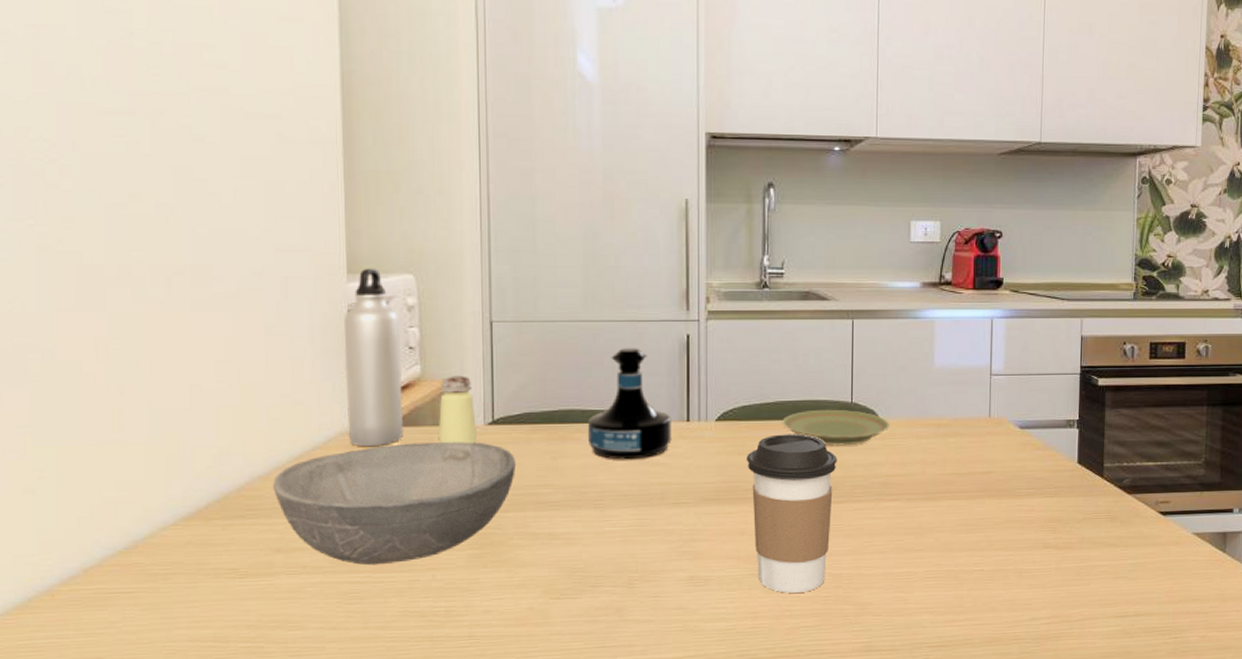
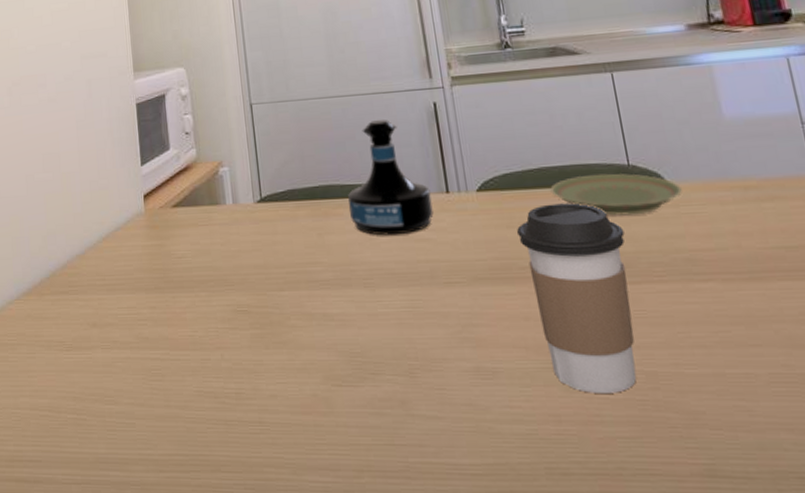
bowl: present [273,442,515,566] -> none [88,220,286,343]
water bottle: present [344,268,403,447] -> none [134,65,186,227]
saltshaker: present [438,375,478,445] -> none [213,156,250,223]

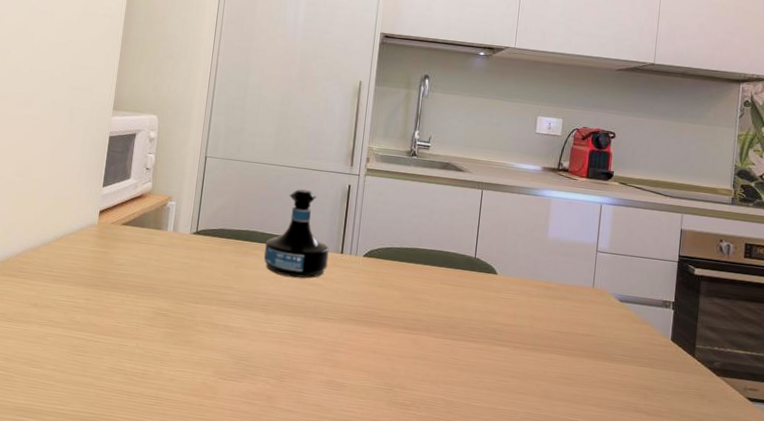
coffee cup: present [516,203,637,393] -> none [383,275,459,412]
plate: present [550,173,682,216] -> none [416,259,506,294]

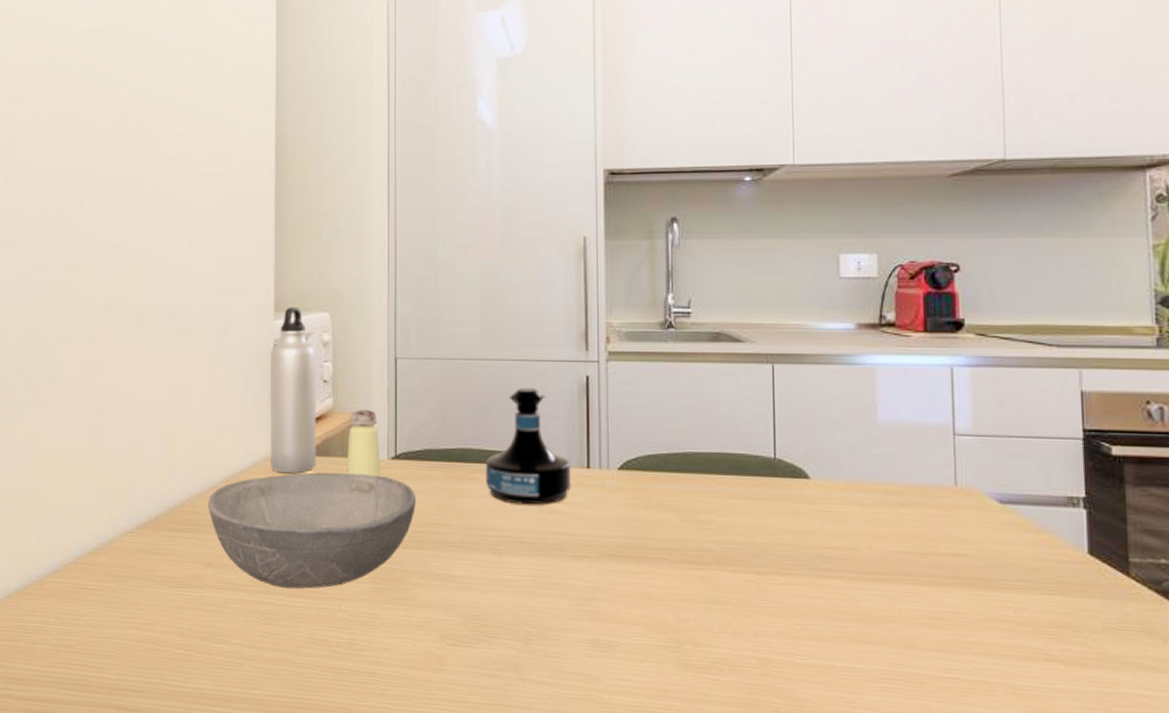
bowl: none [39,238,209,330] -> present [208,472,416,590]
water bottle: none [95,107,143,239] -> present [270,306,317,474]
saltshaker: none [156,193,186,247] -> present [346,409,382,478]

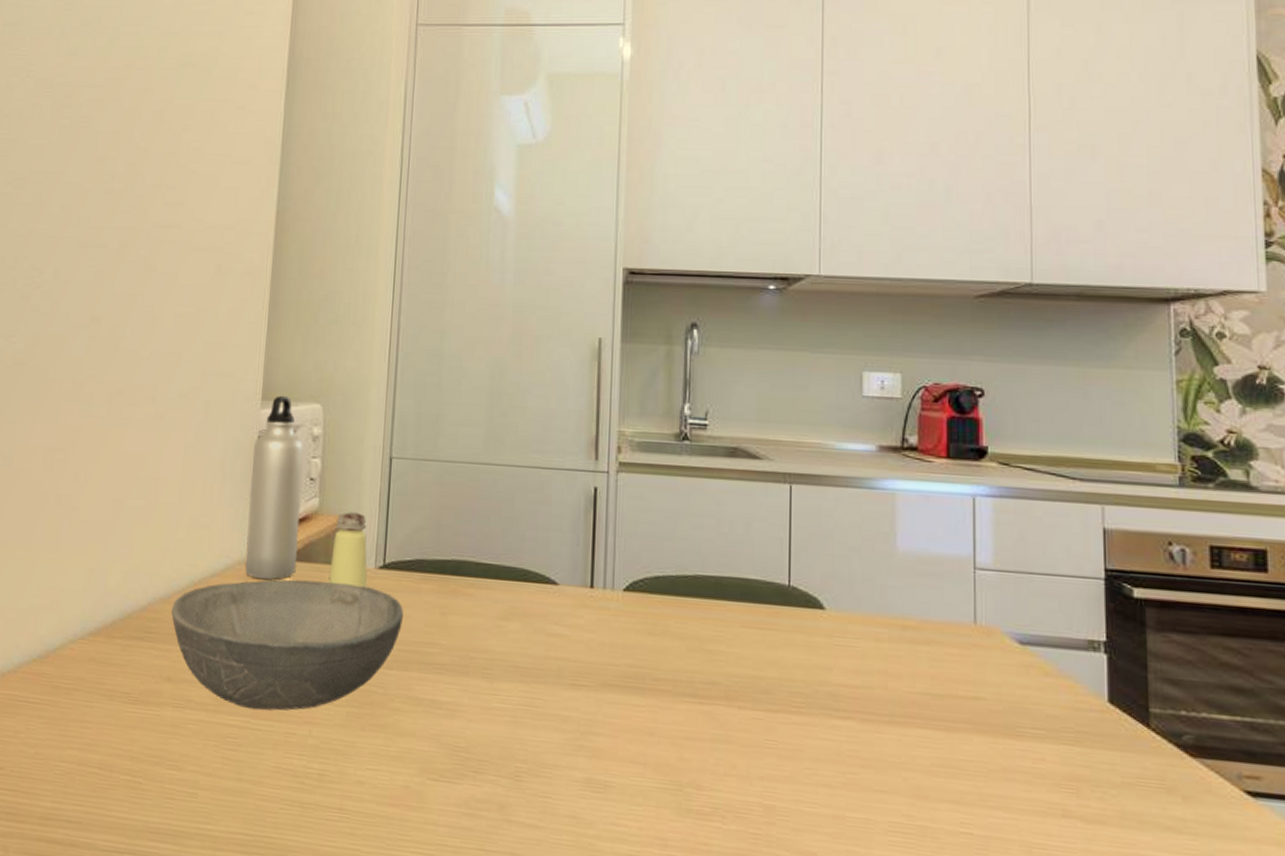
tequila bottle: present [486,387,571,505] -> none [481,496,573,626]

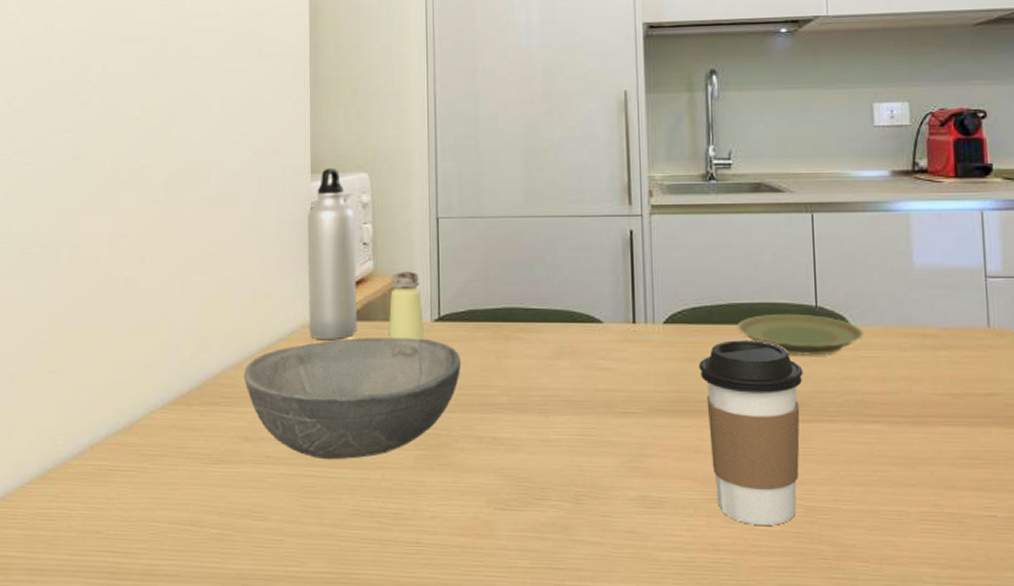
coffee cup: none [657,615,771,824] -> present [698,340,803,525]
plate: none [702,590,839,640] -> present [737,313,864,356]

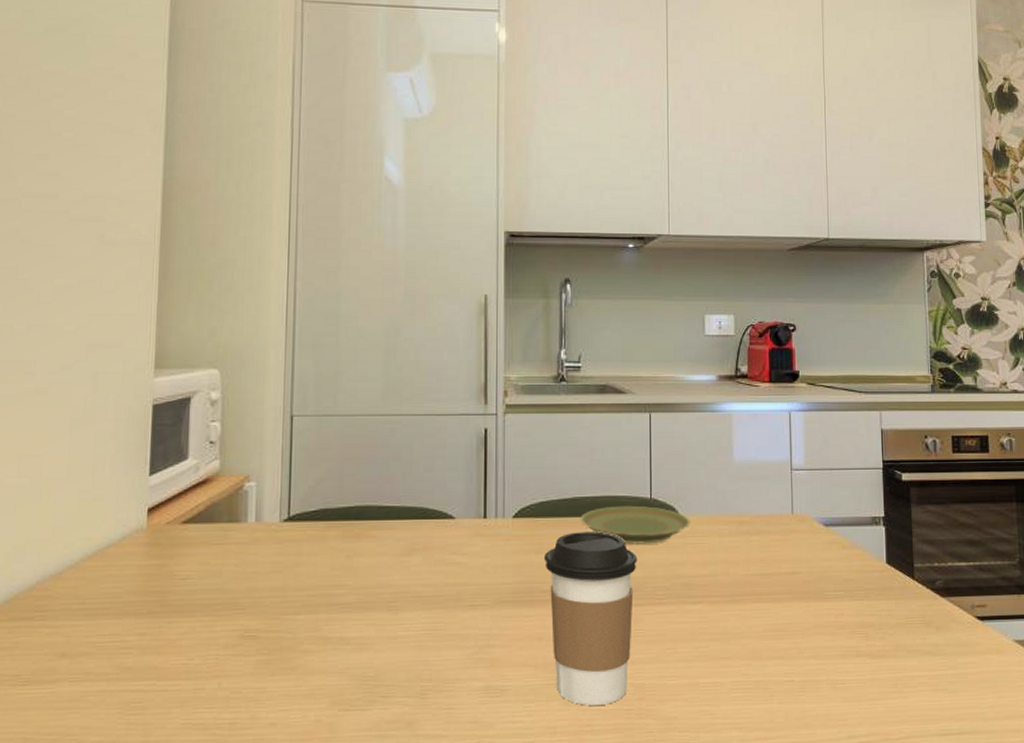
bowl: present [244,338,461,460] -> none [64,539,309,672]
water bottle: present [308,167,357,340] -> none [143,363,202,545]
saltshaker: present [388,271,425,341] -> none [232,470,273,542]

